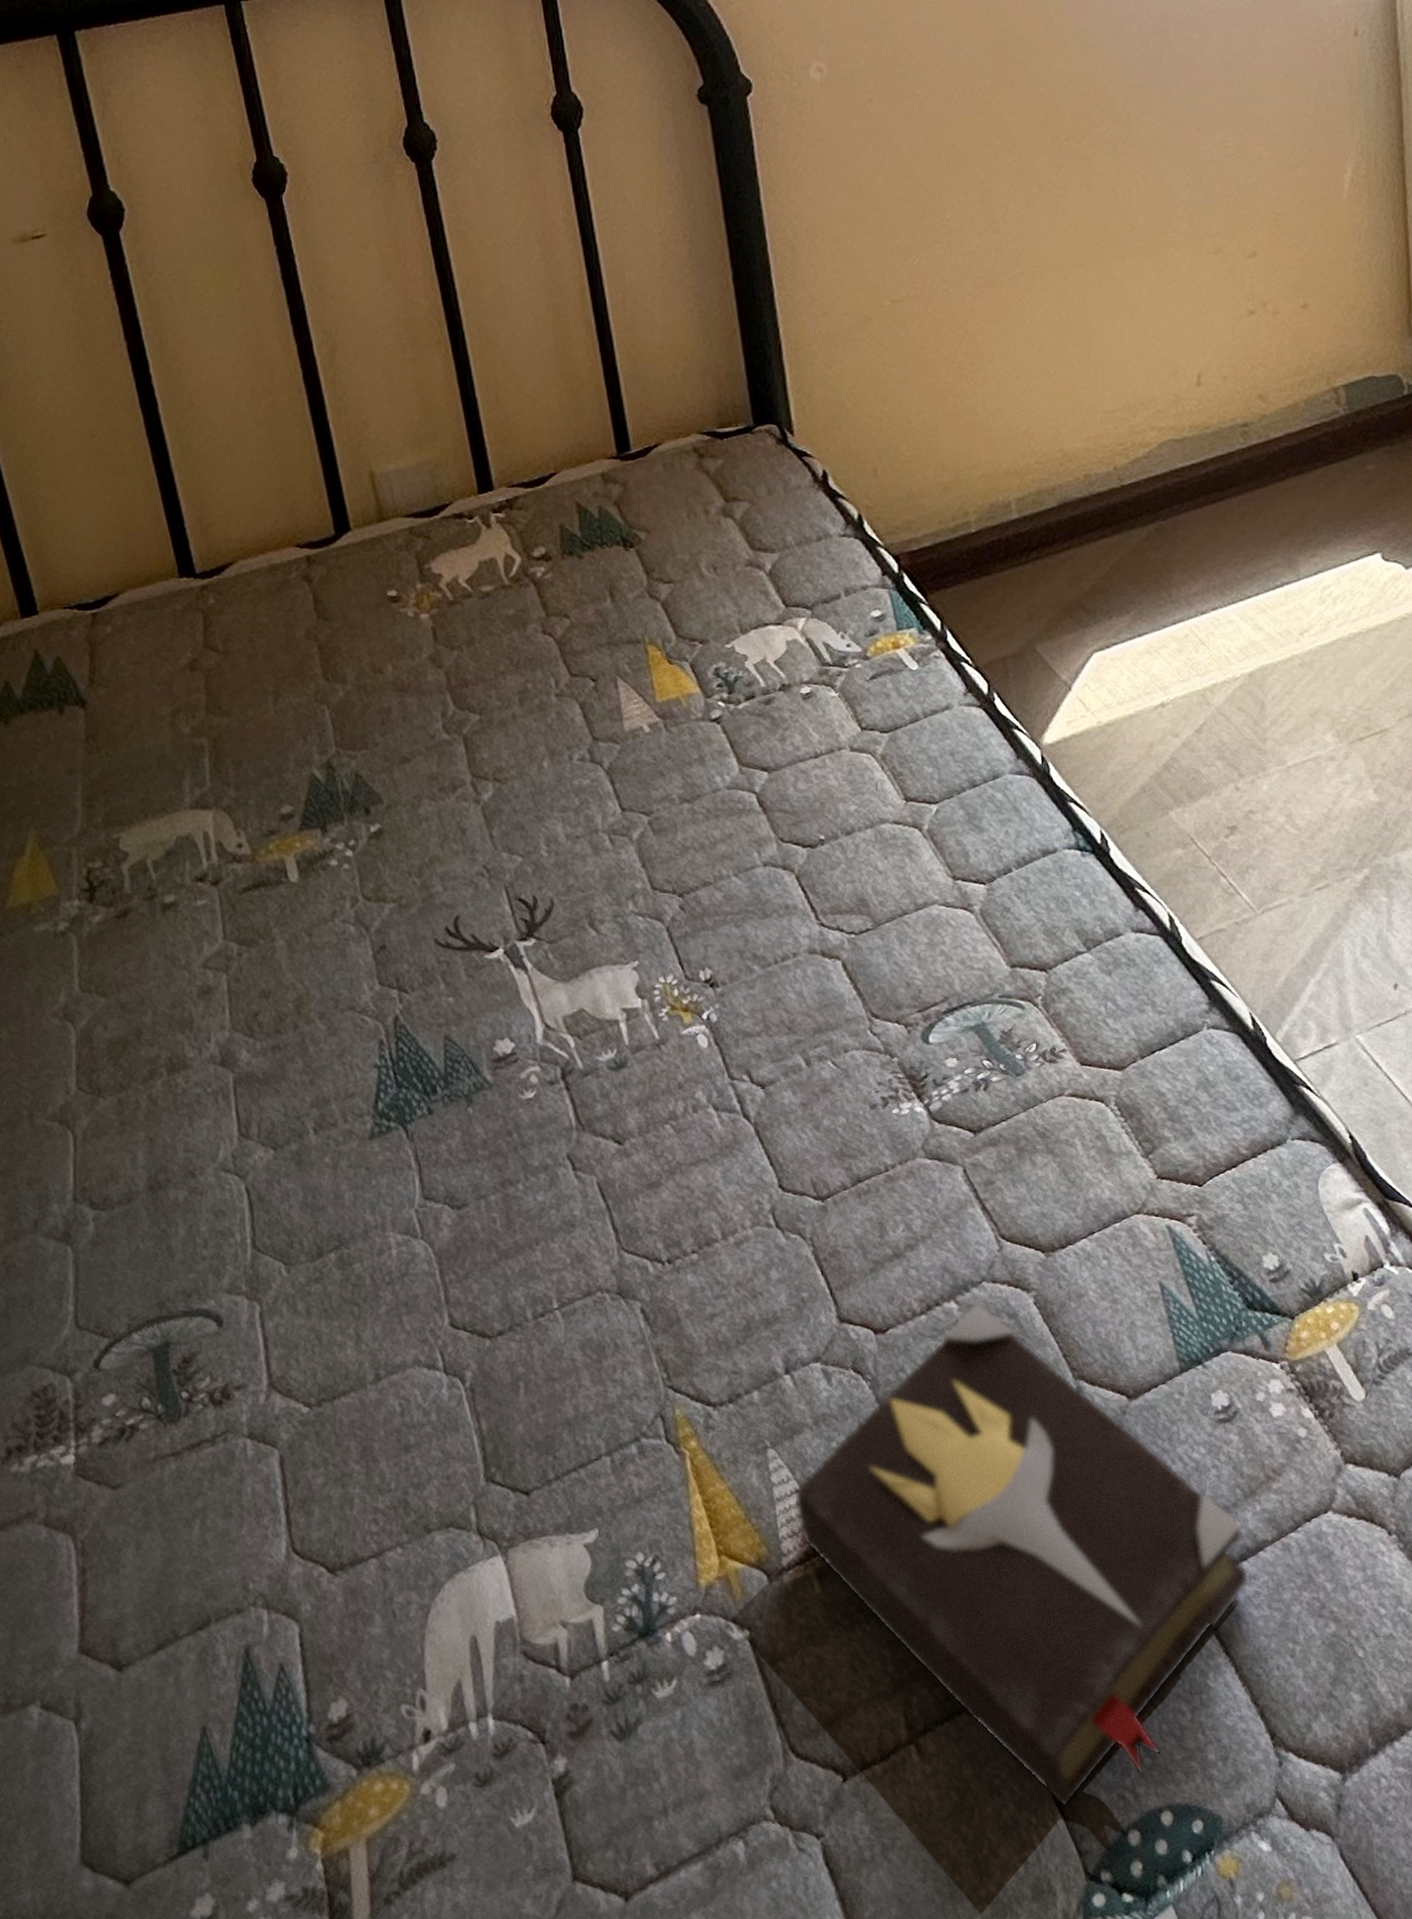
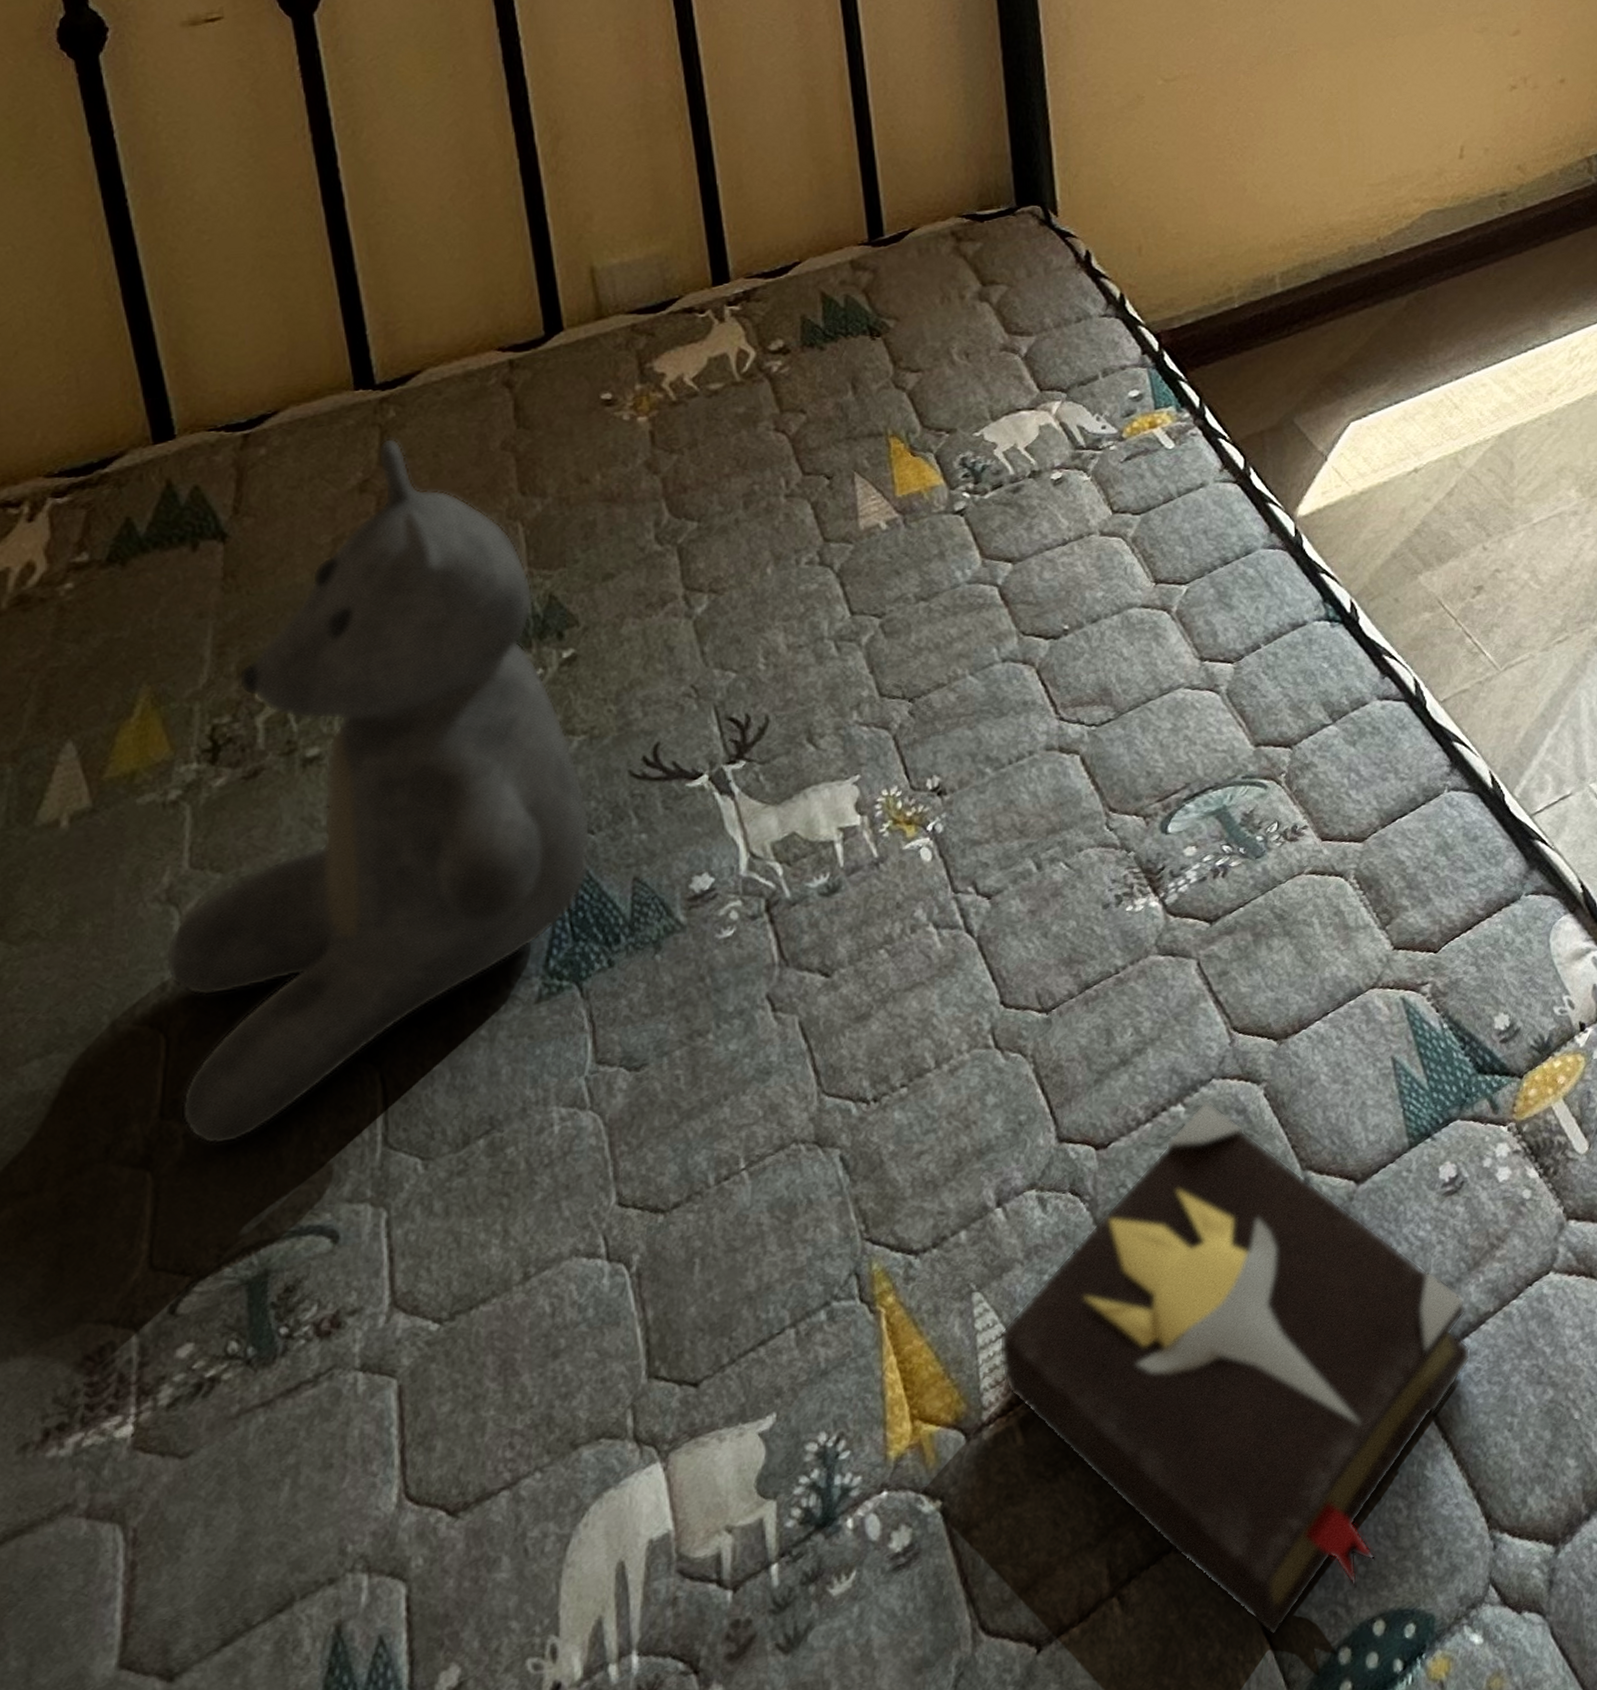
teddy bear: none [66,622,407,1230] -> present [165,437,591,1145]

